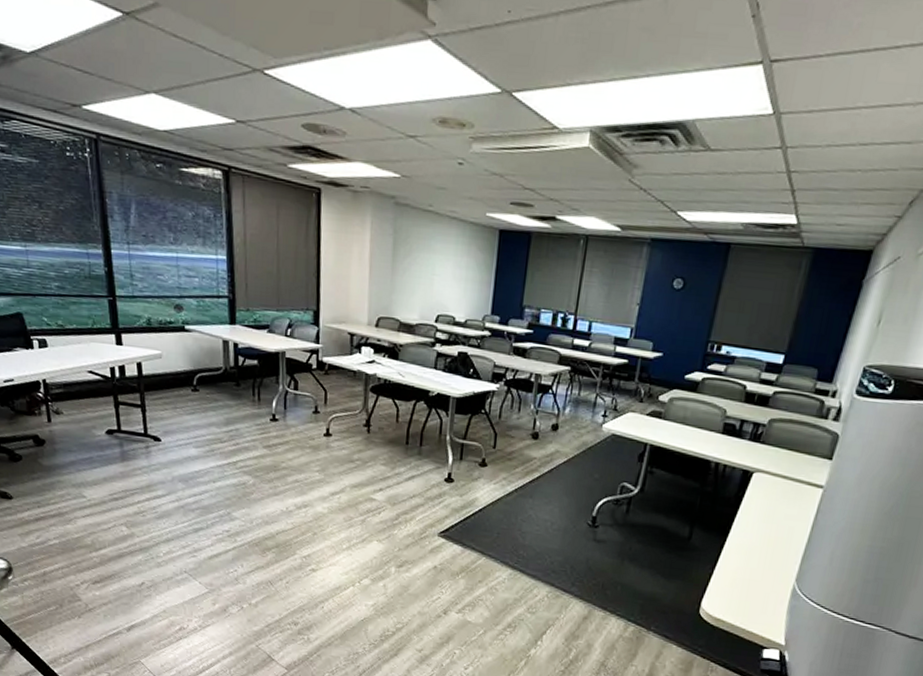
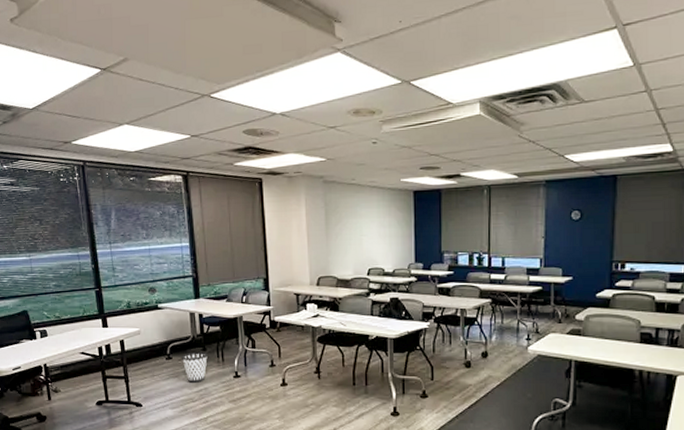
wastebasket: none [211,386,242,422] -> present [182,351,208,383]

